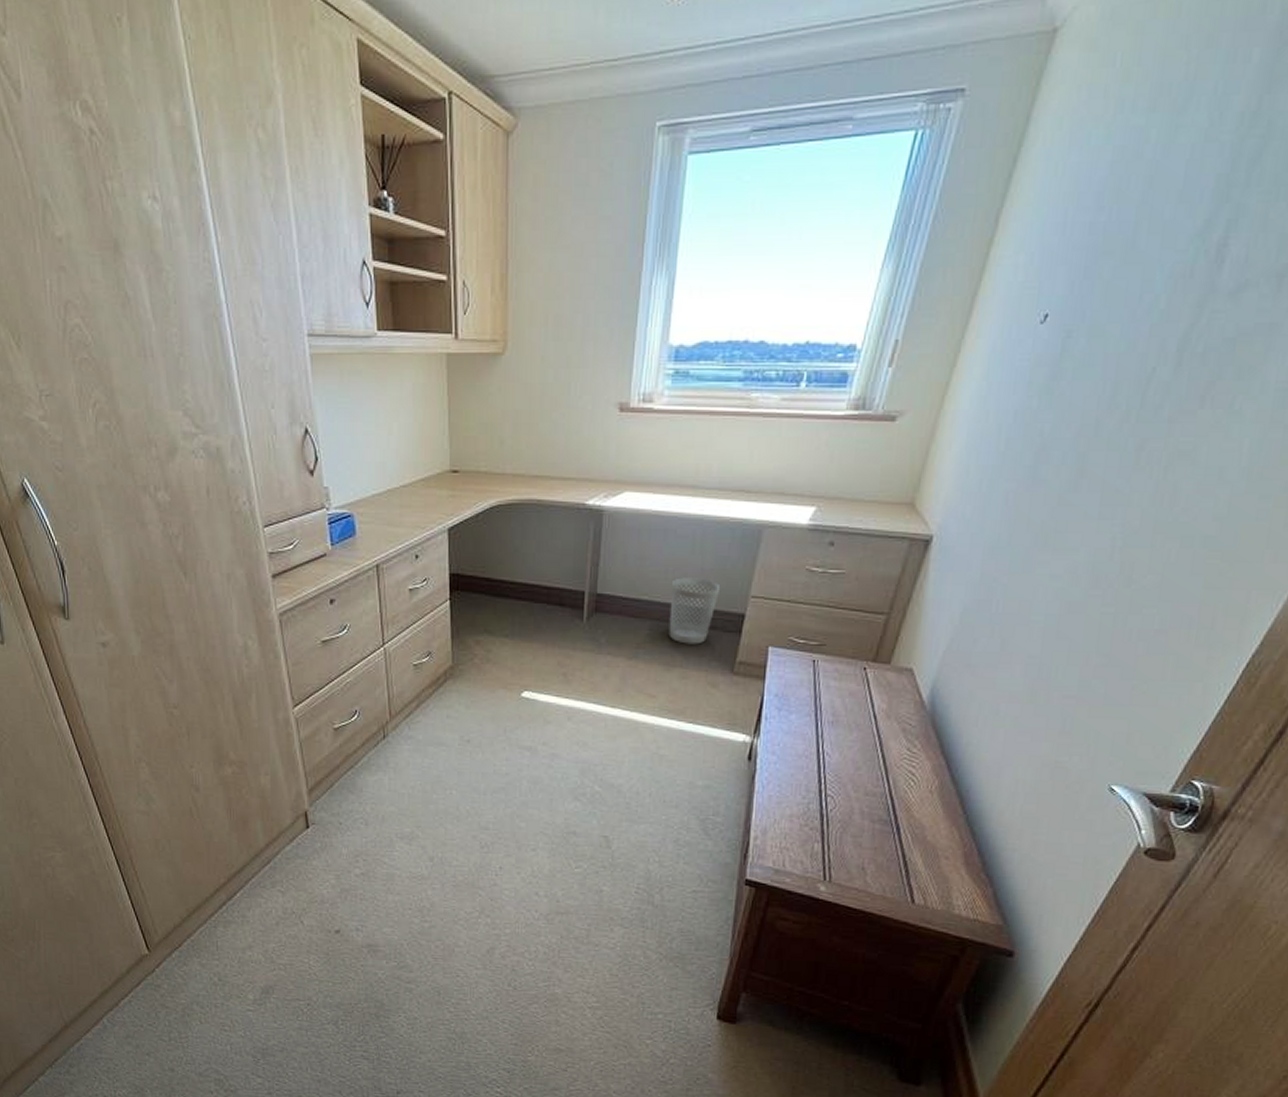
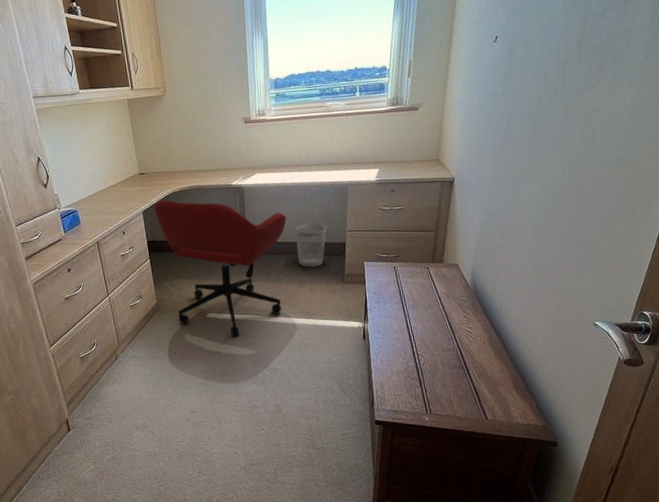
office chair: none [466,514,661,730] -> present [154,199,286,337]

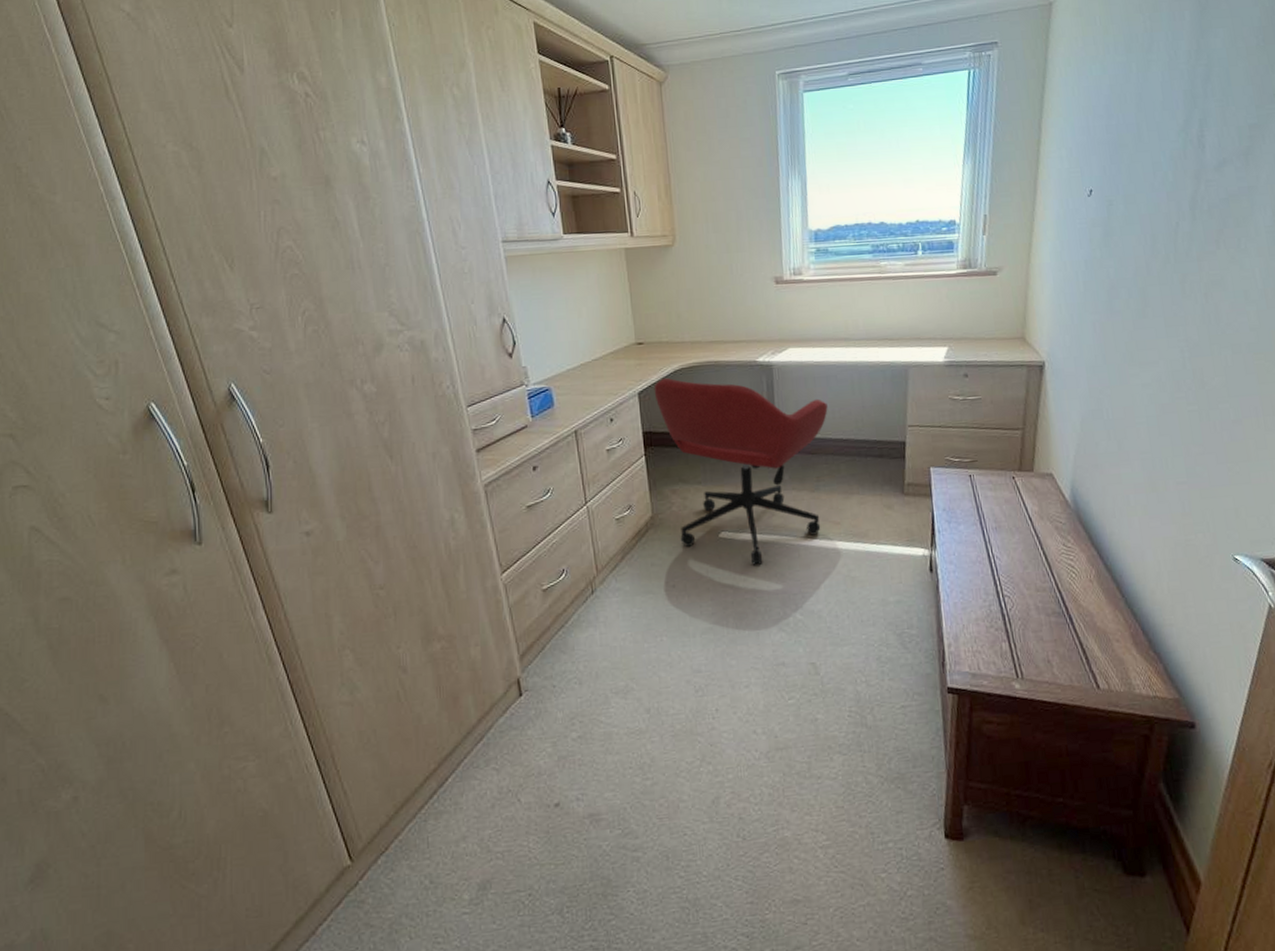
wastebasket: present [295,223,327,268] -> none [839,414,882,473]

